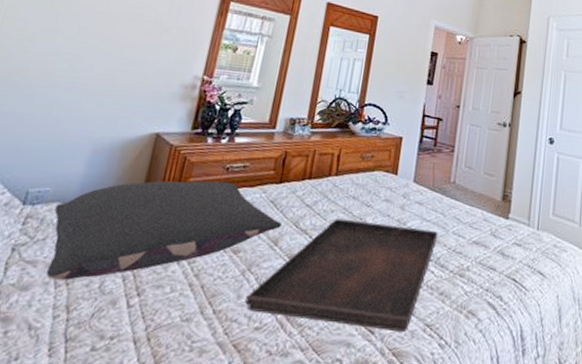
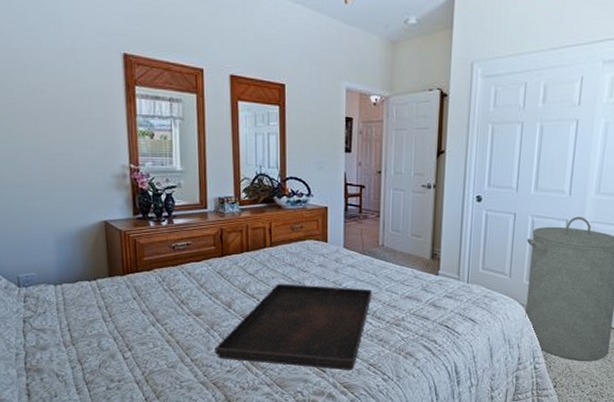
pillow: present [47,180,282,280] -> none [44,258,231,342]

